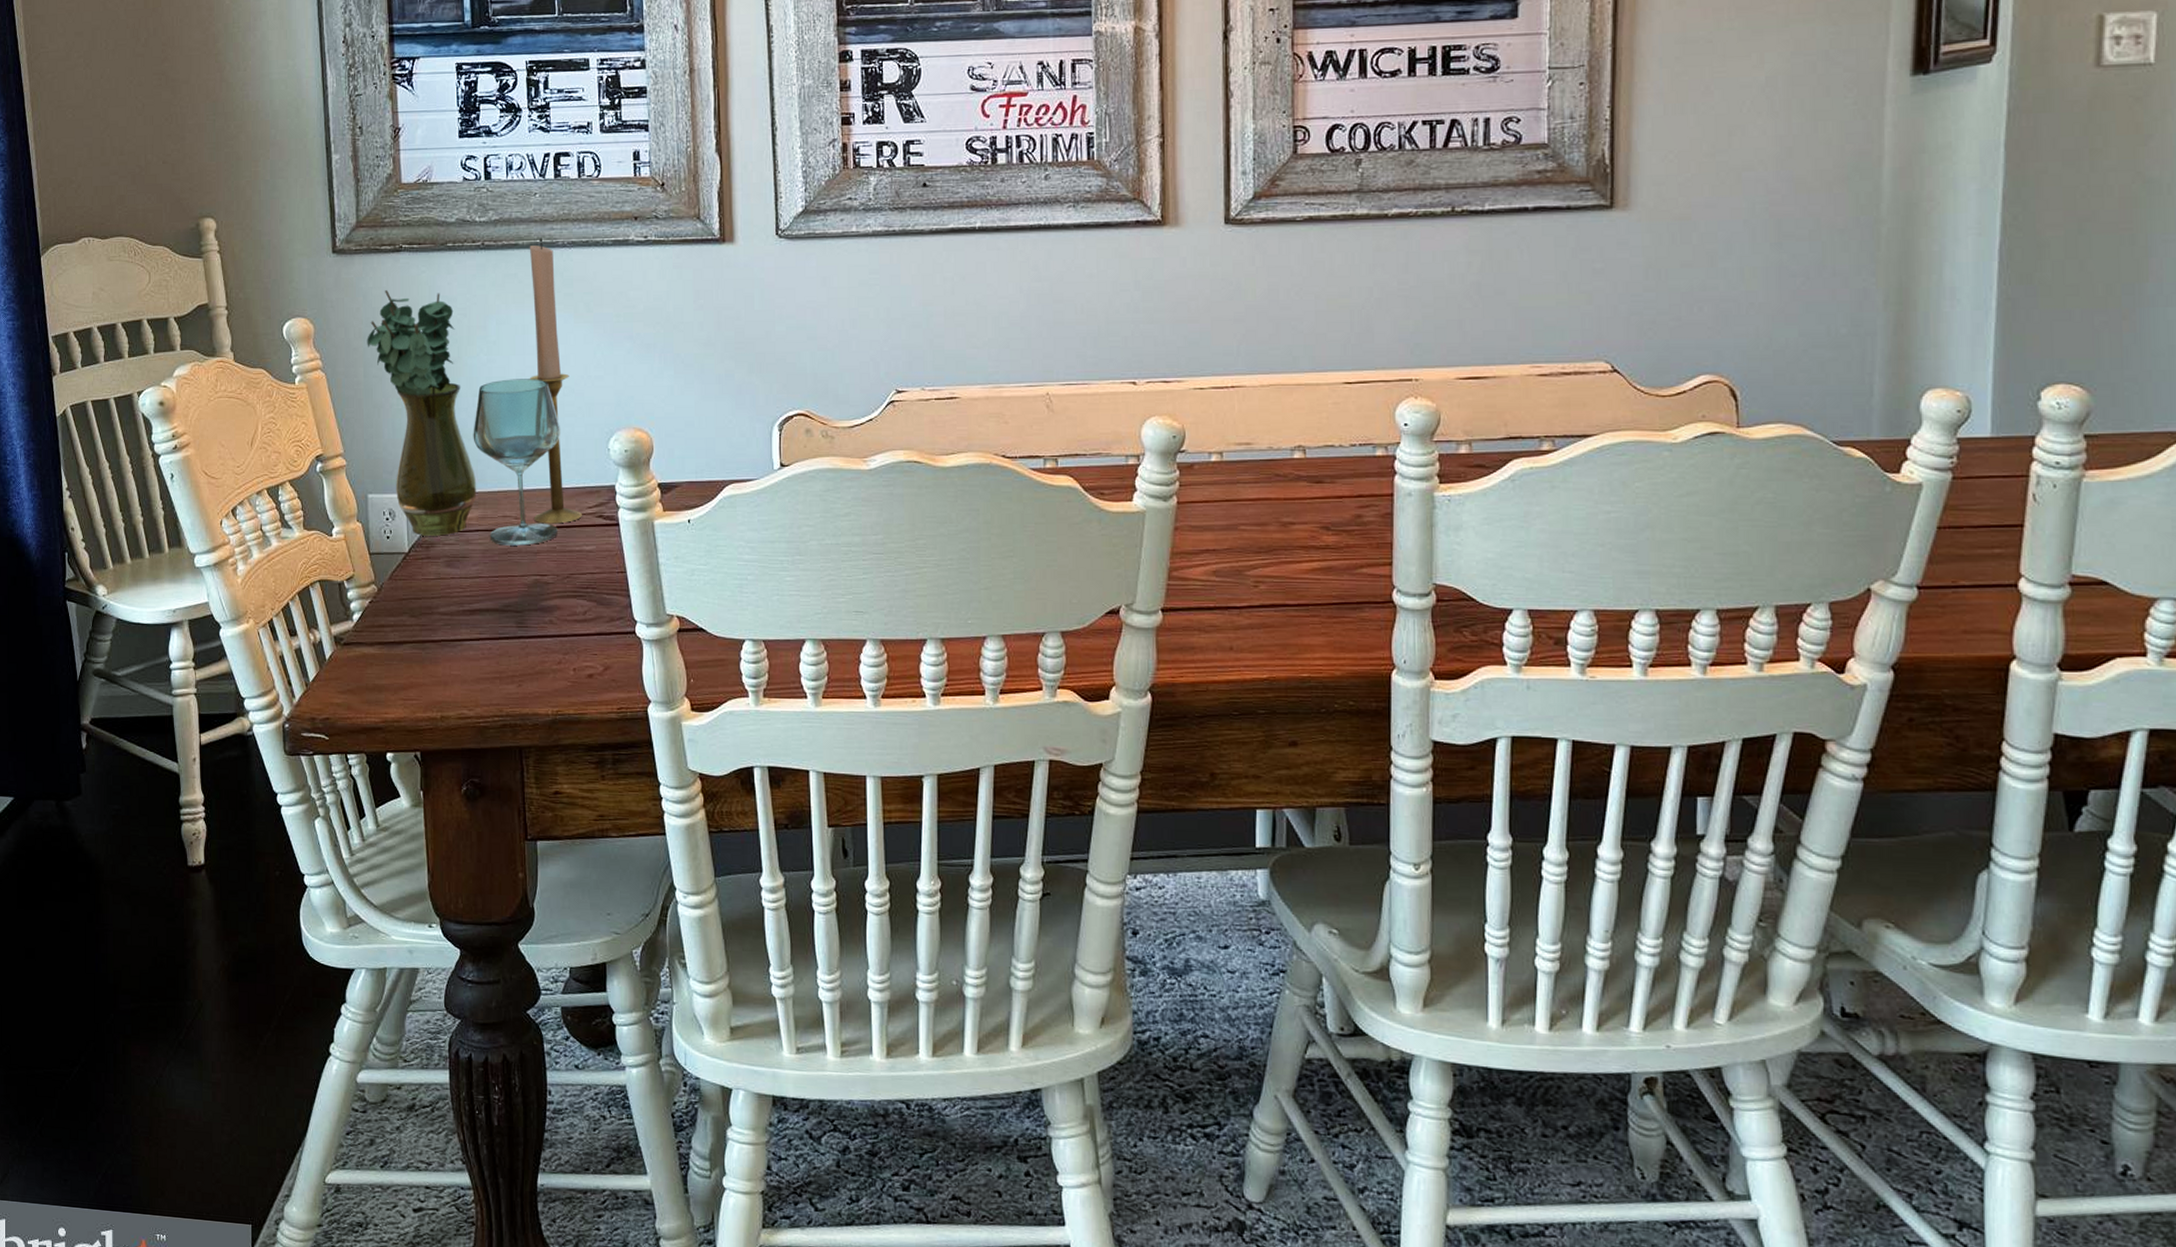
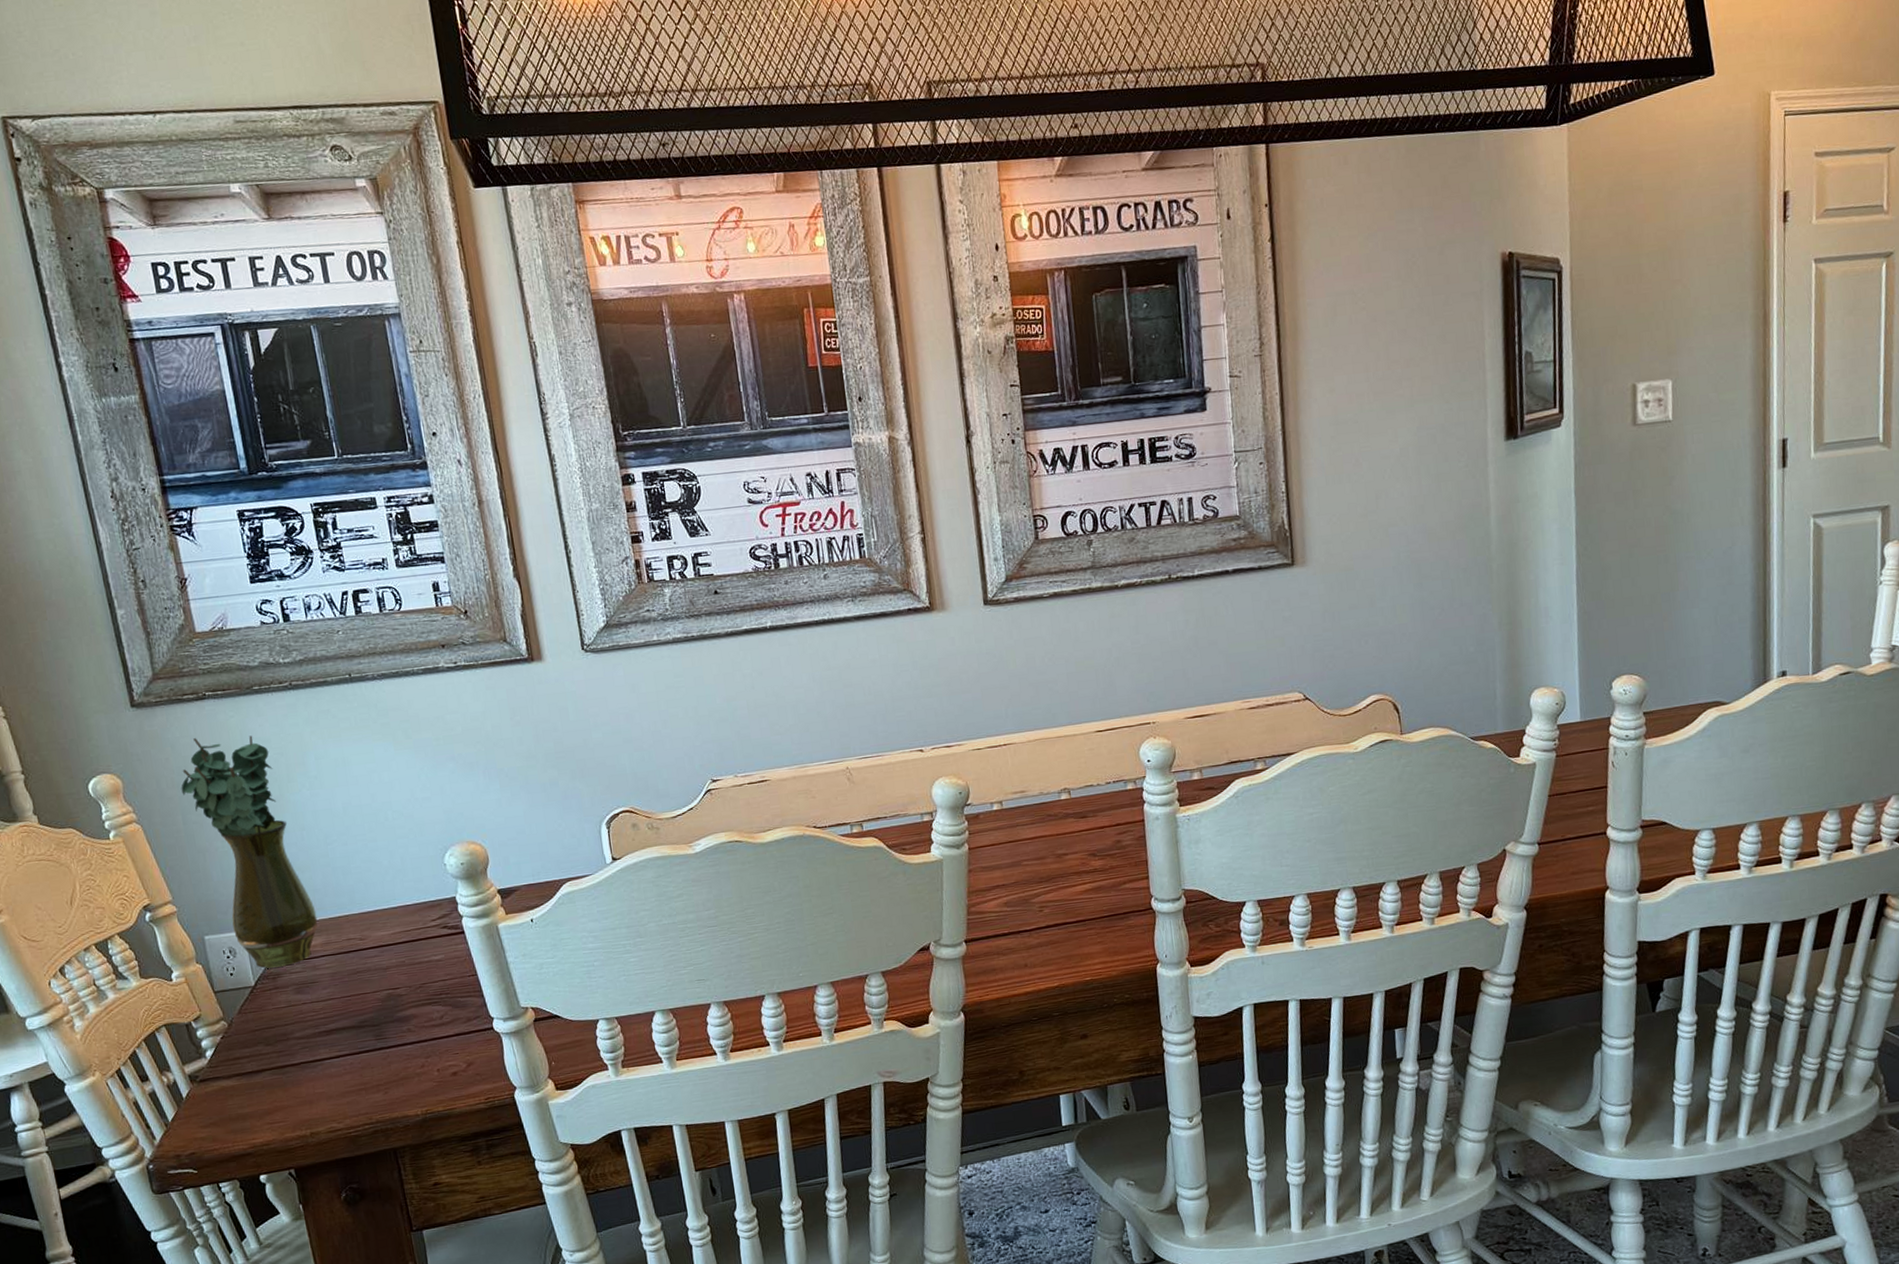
wine glass: present [473,379,561,546] -> none [305,806,406,967]
candlestick: present [529,243,582,524] -> none [338,678,427,941]

